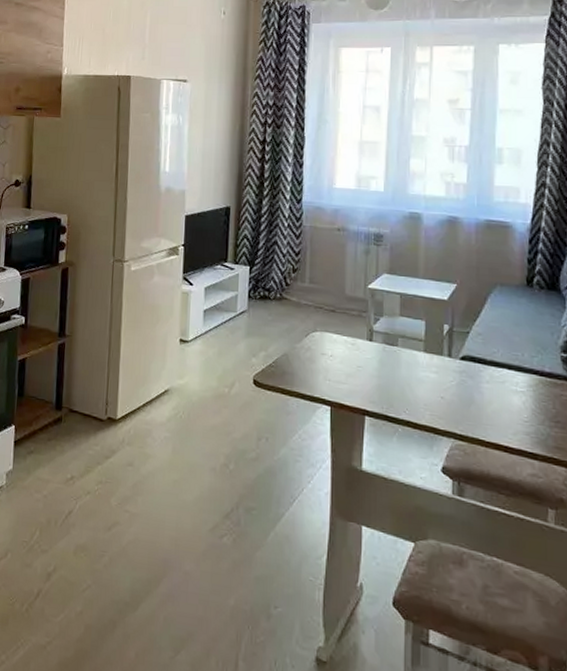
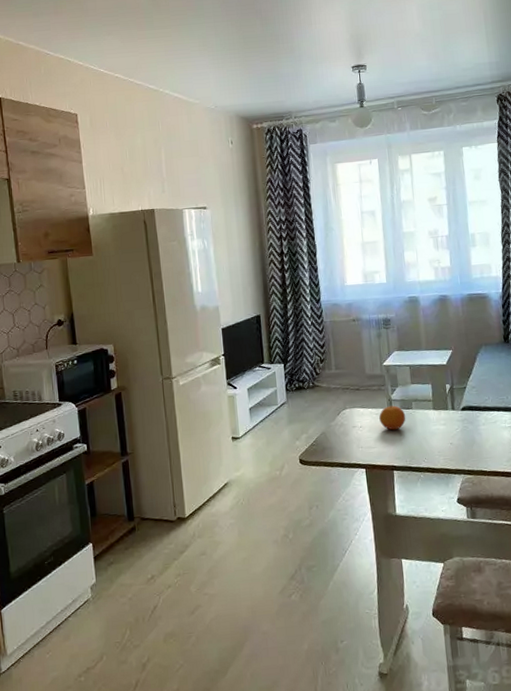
fruit: none [355,337,389,368] -> present [379,405,406,430]

